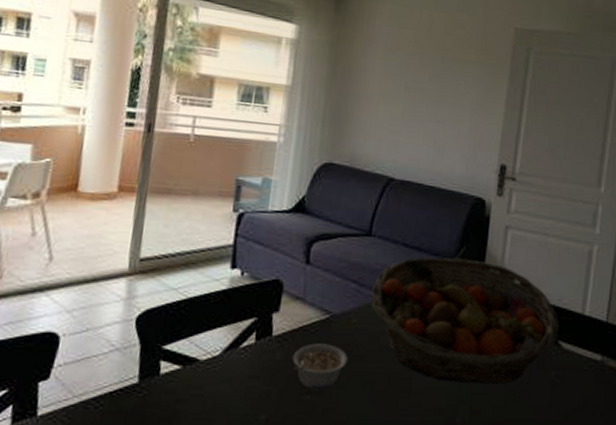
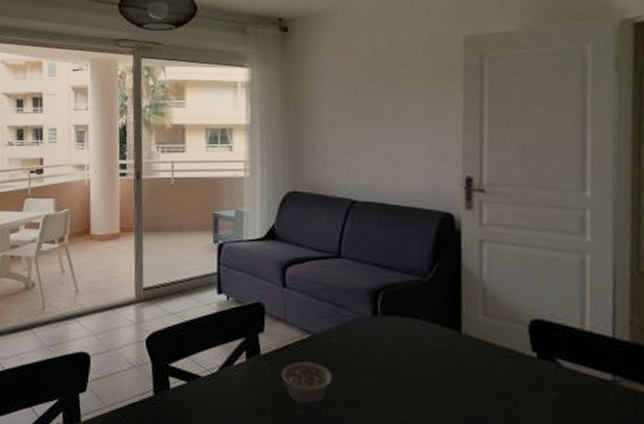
fruit basket: present [371,257,560,385] -> none [348,275,556,405]

